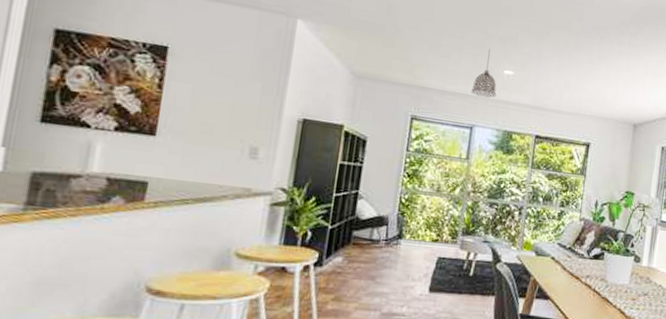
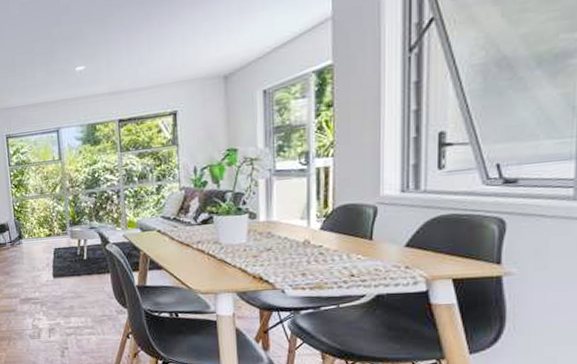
pendant lamp: present [471,49,497,98] -> none [50,52,74,100]

